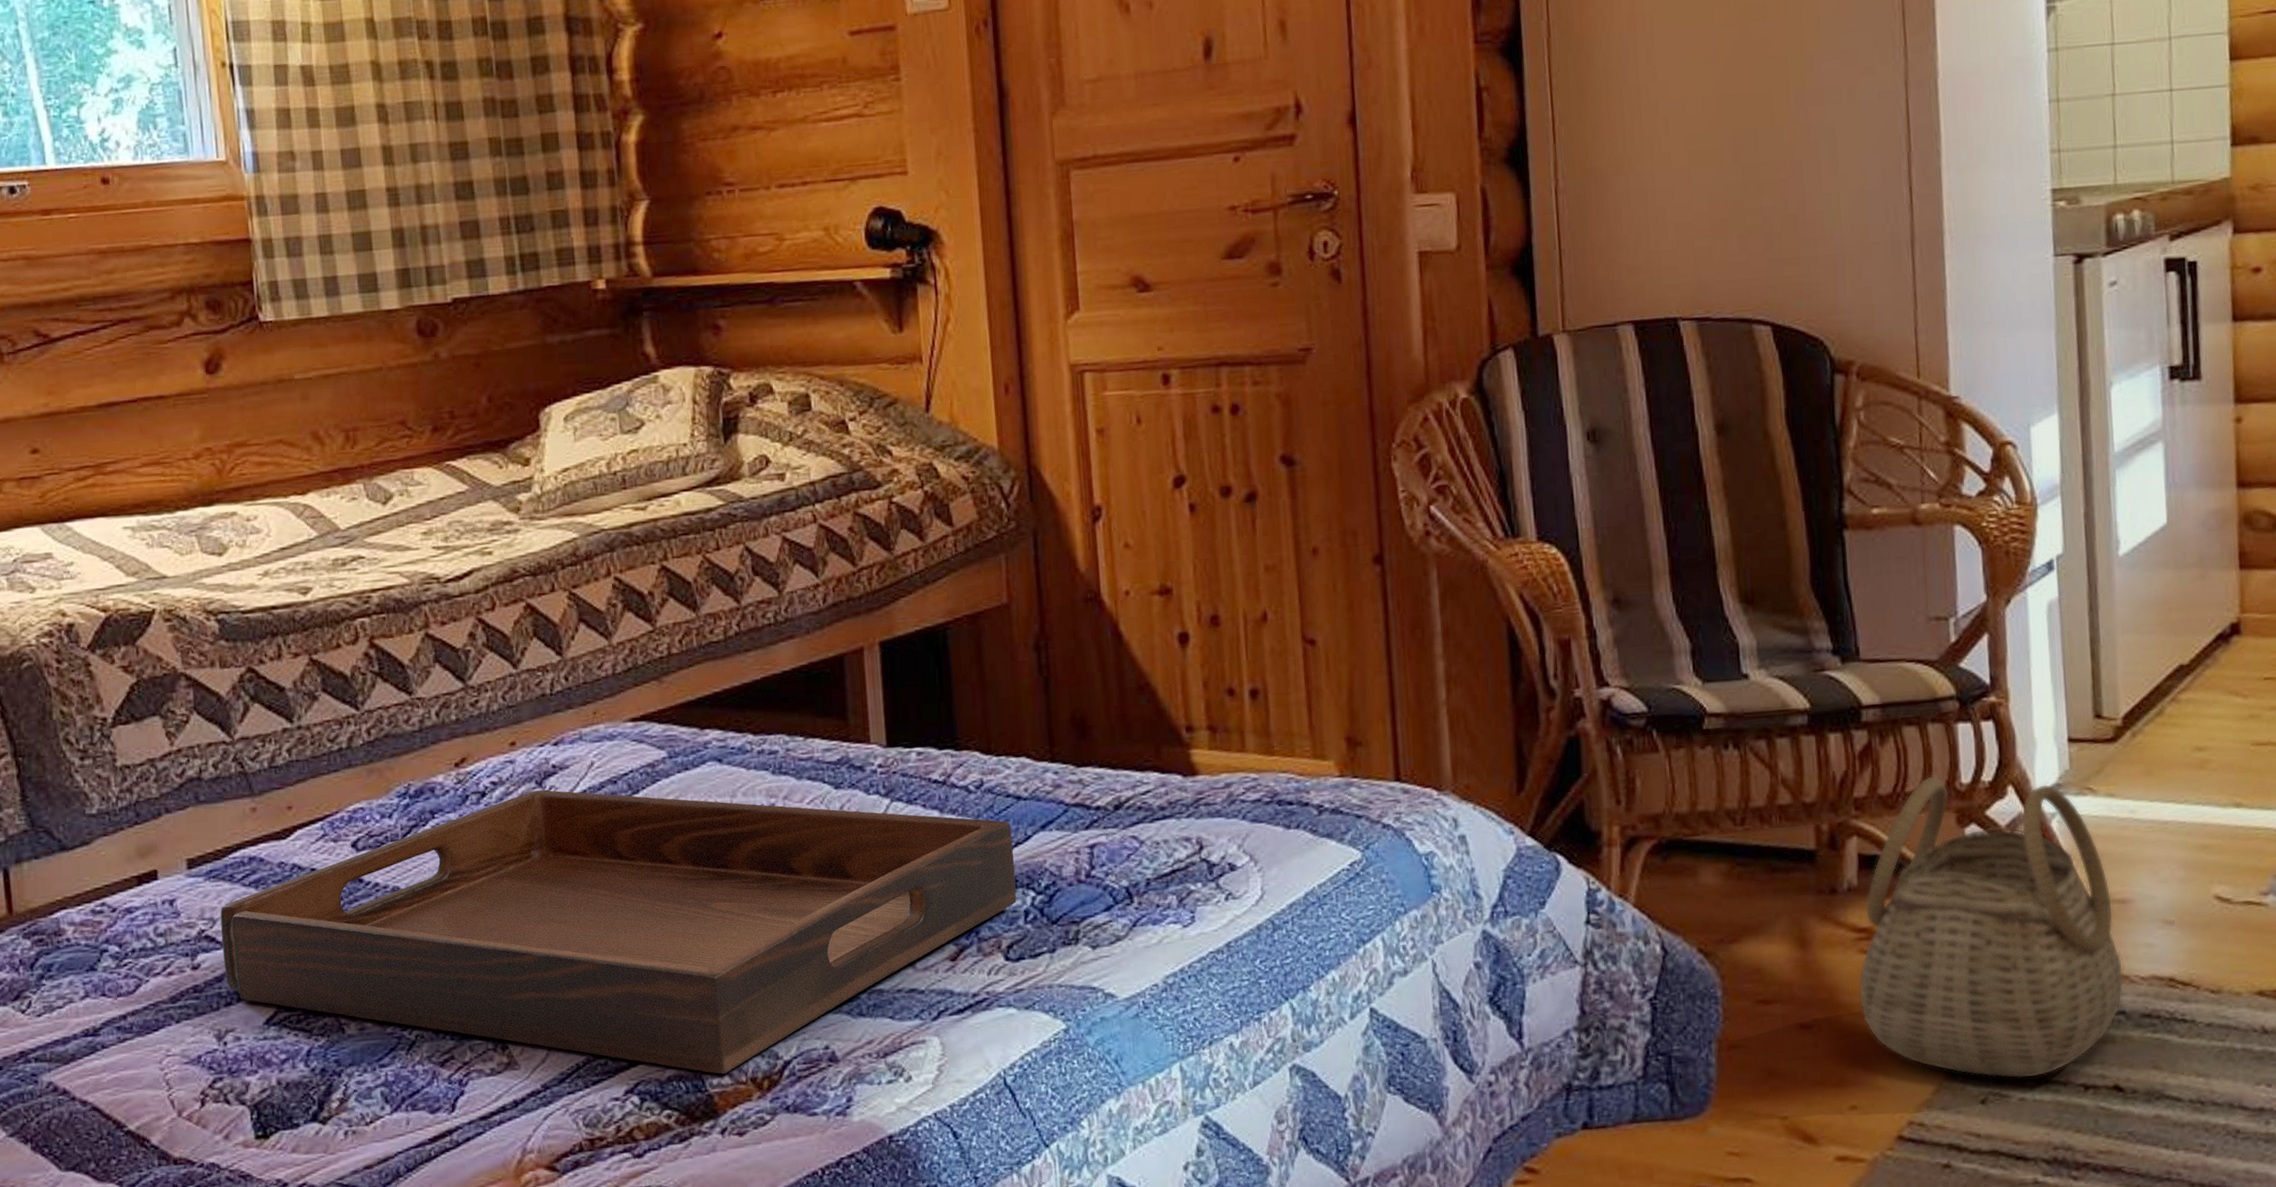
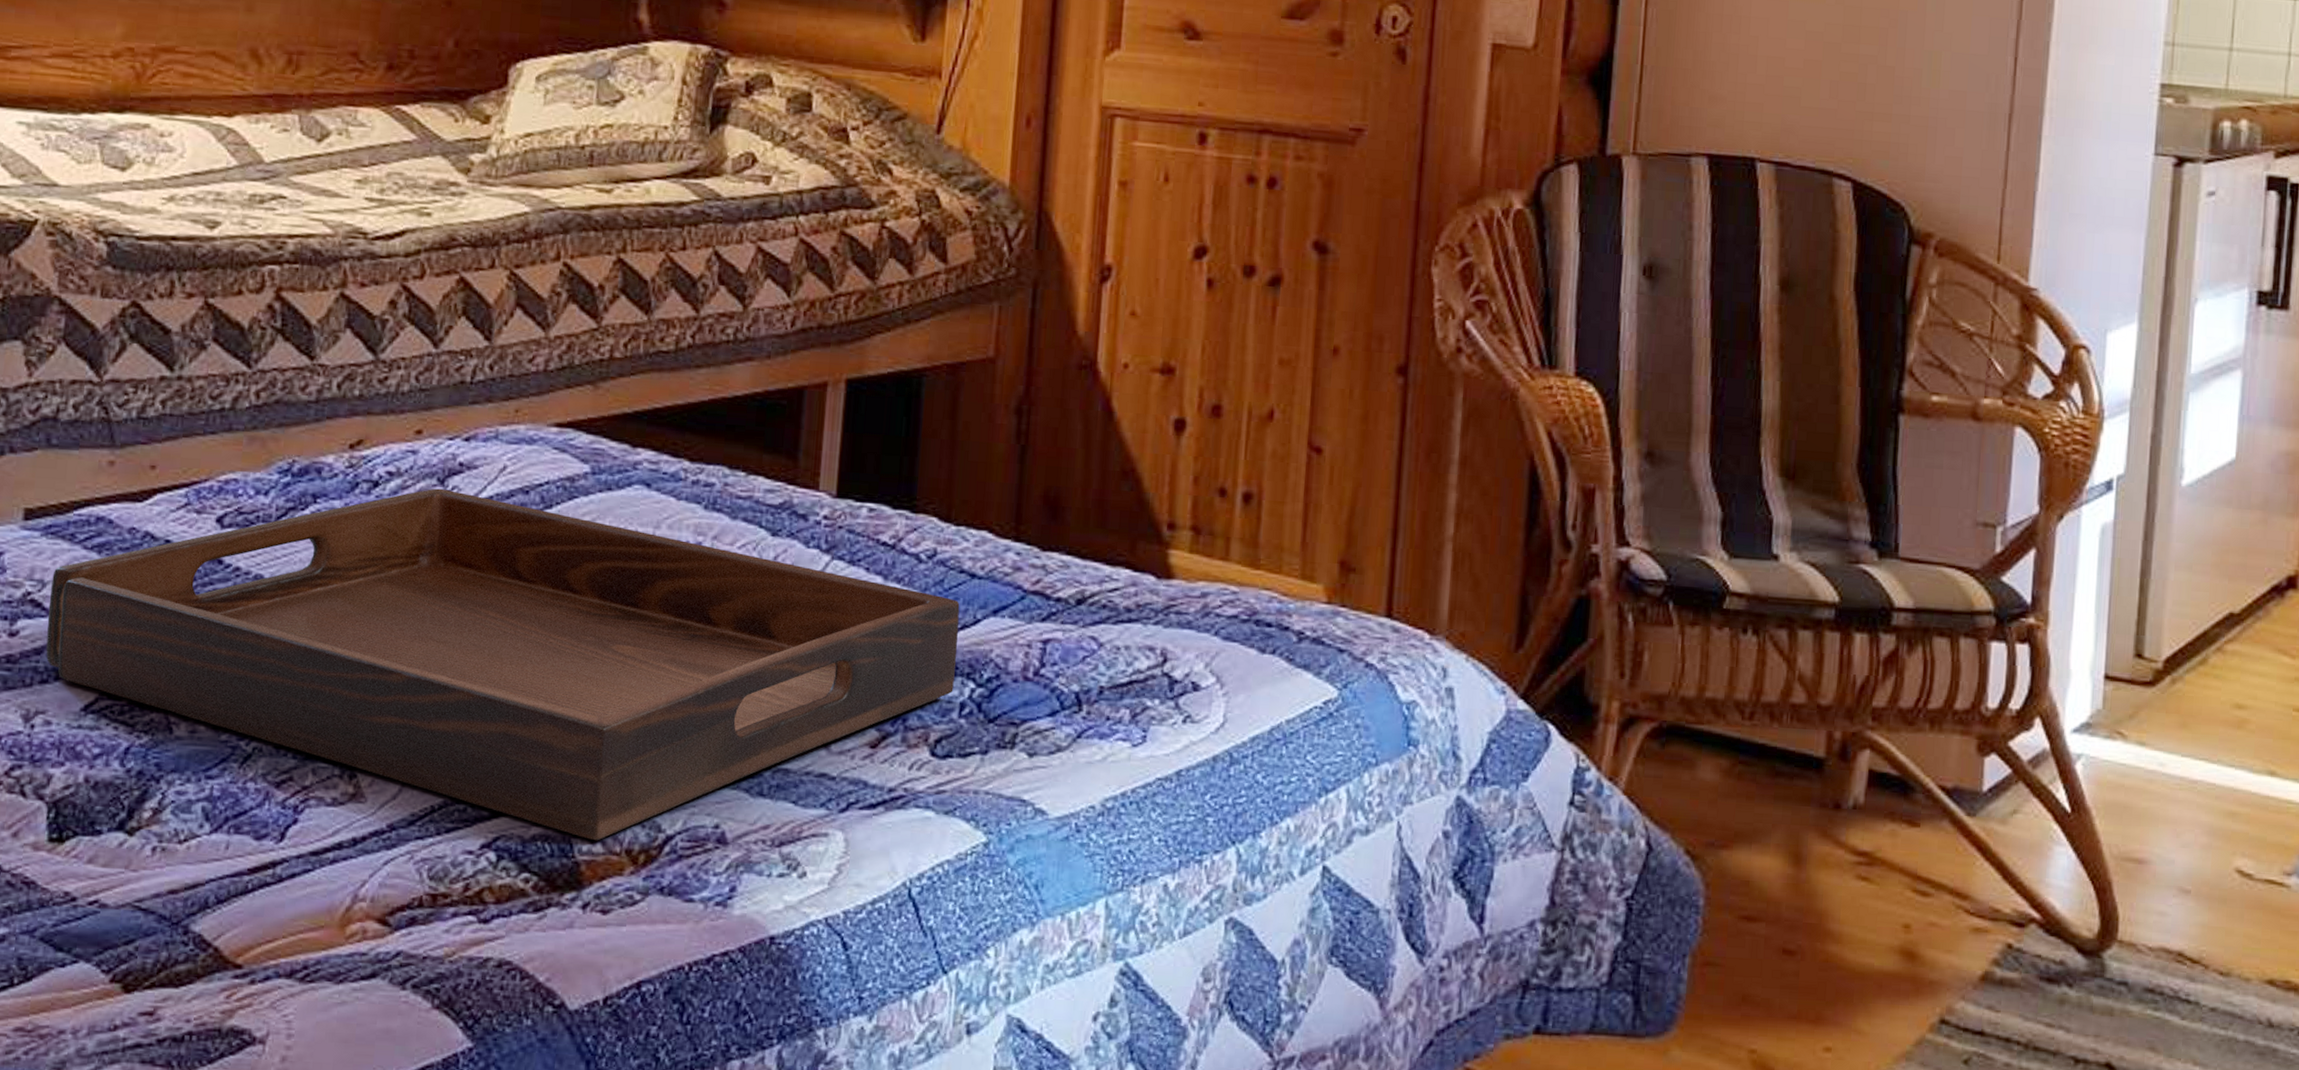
basket: present [1858,775,2124,1079] -> none [1849,694,2132,1043]

